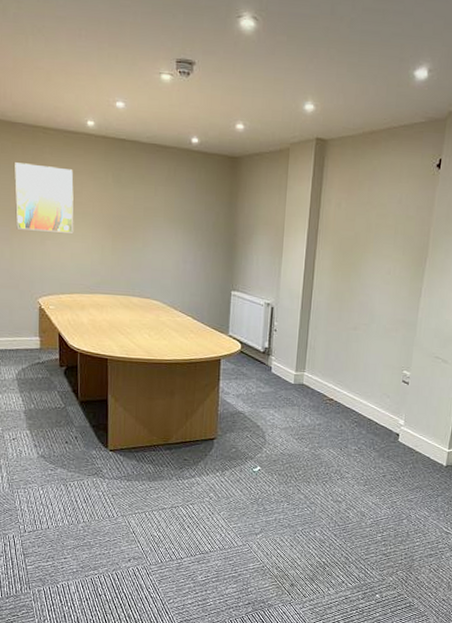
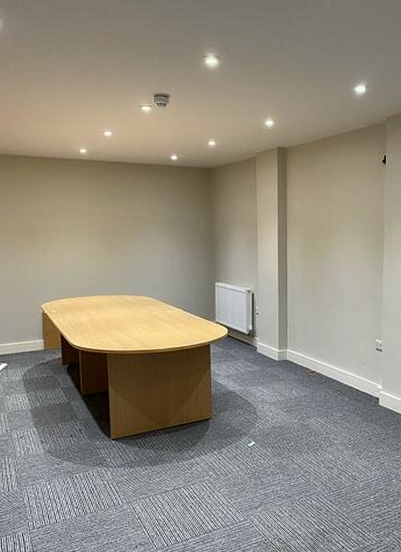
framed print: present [14,162,74,233] -> none [18,188,72,245]

